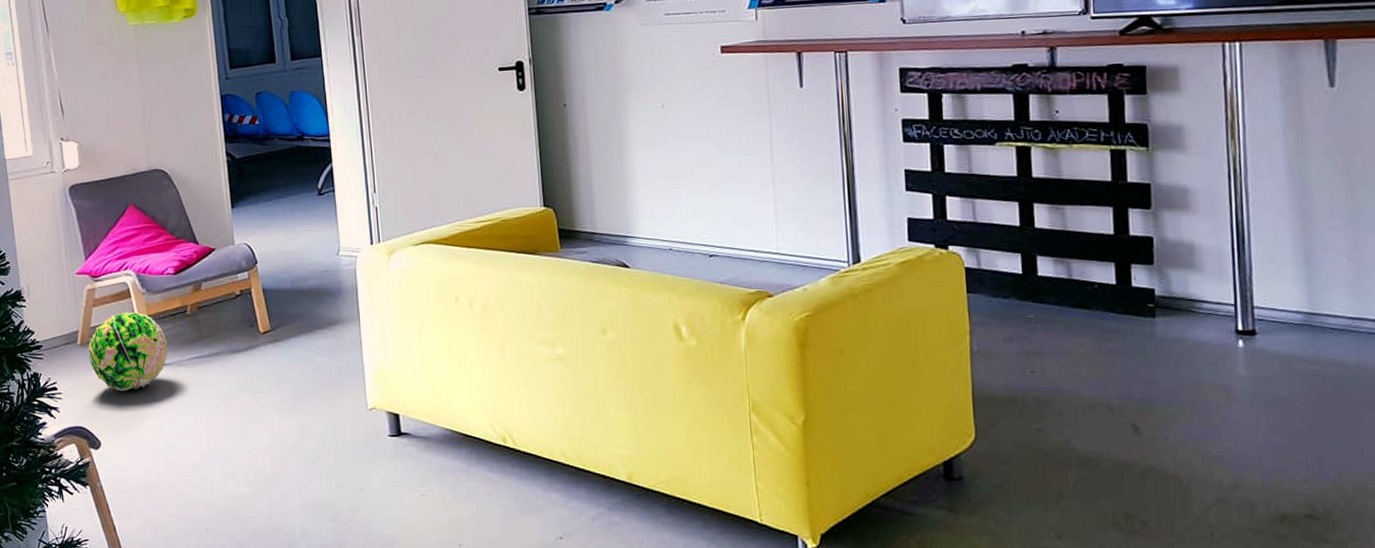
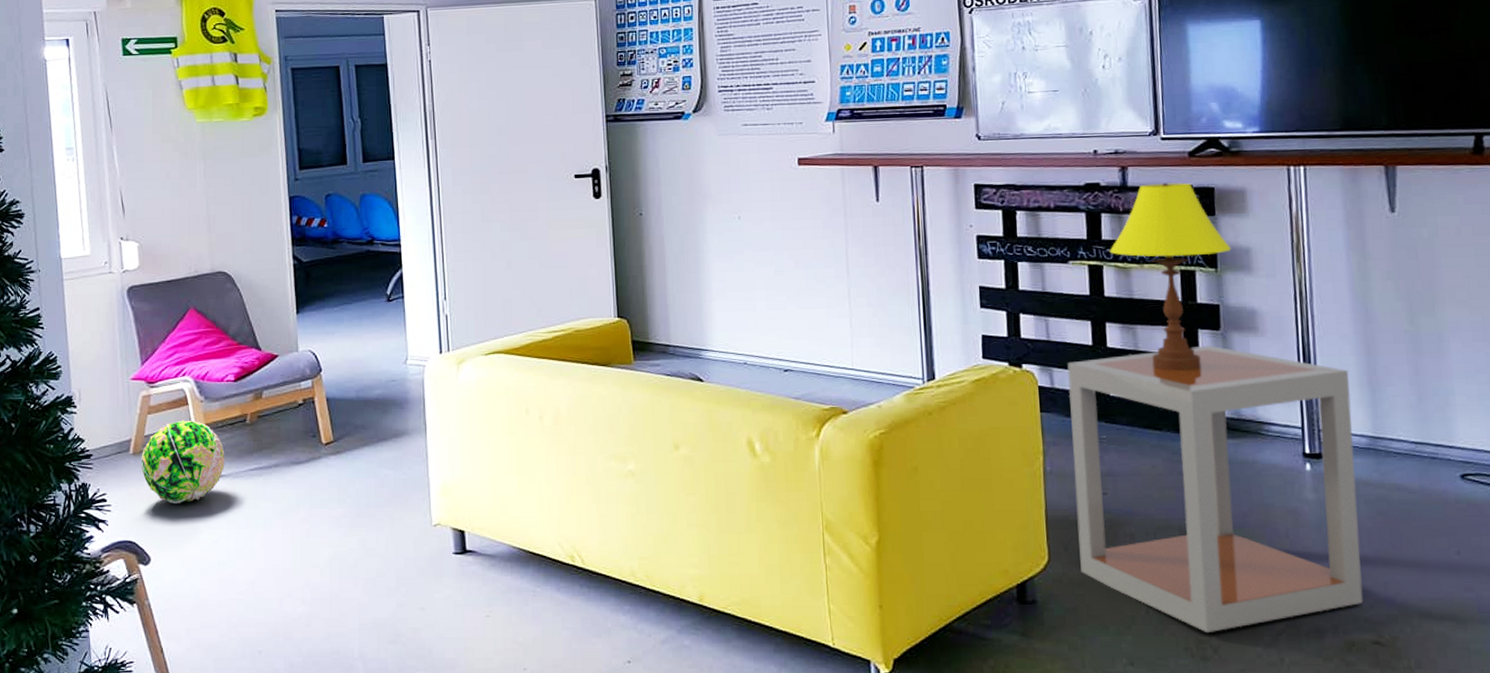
side table: none [994,224,1297,508] -> present [1067,345,1364,634]
table lamp: none [1037,61,1164,250] -> present [1109,182,1232,371]

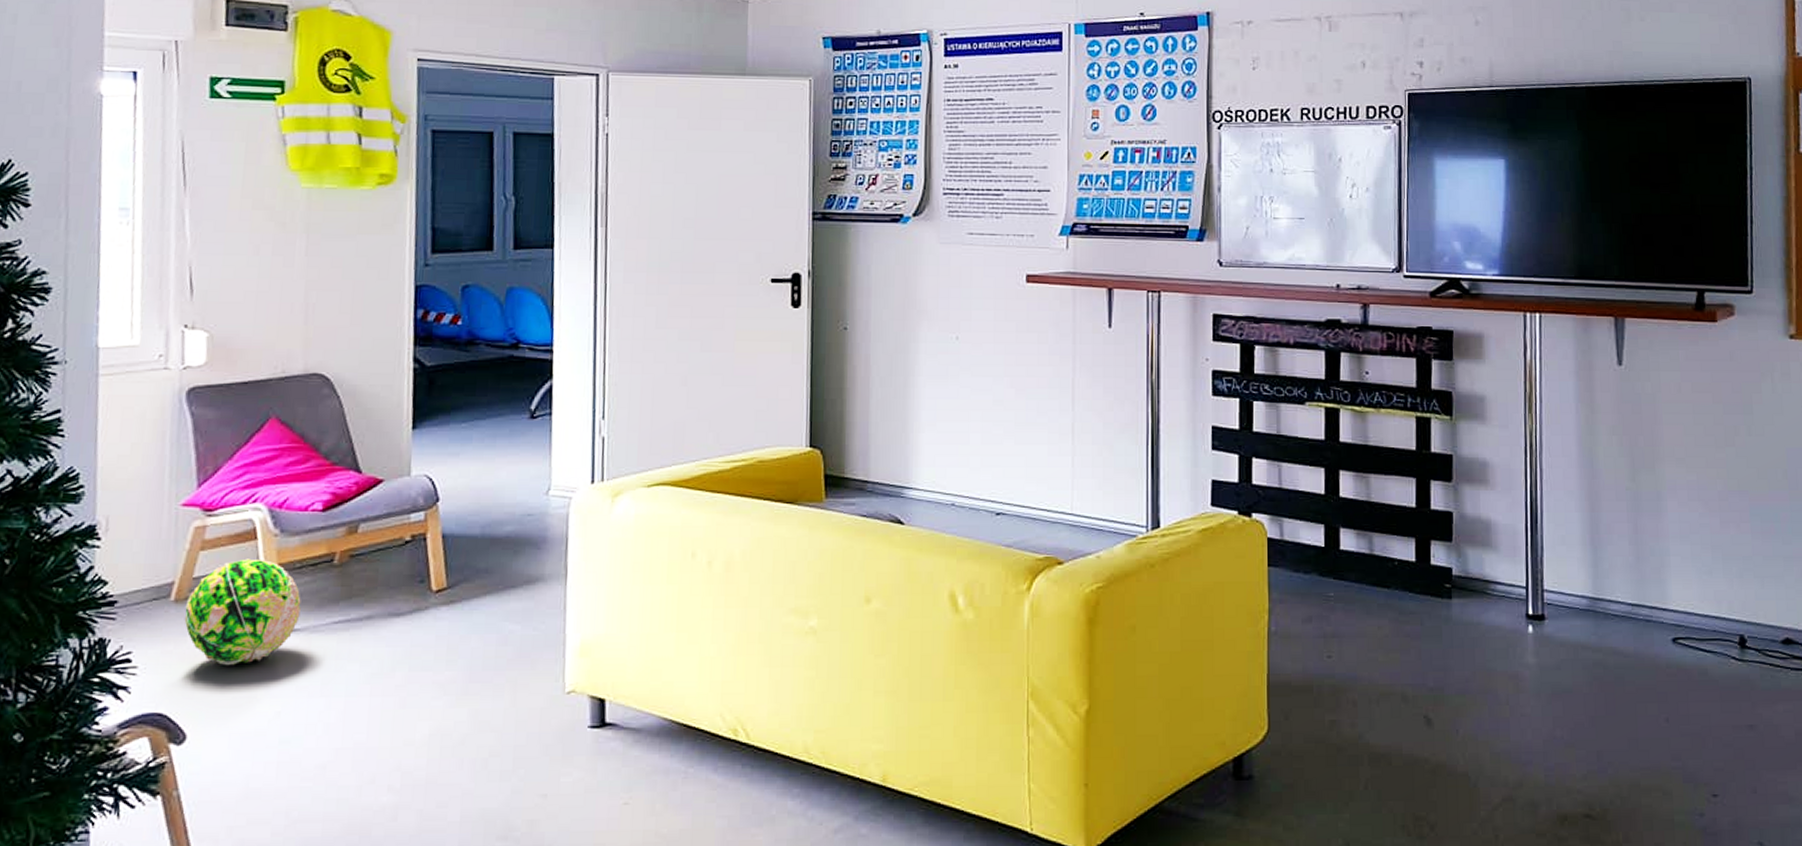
side table: present [1067,345,1364,634] -> none [1298,497,1577,809]
table lamp: present [1109,182,1232,371] -> none [1346,323,1467,524]

